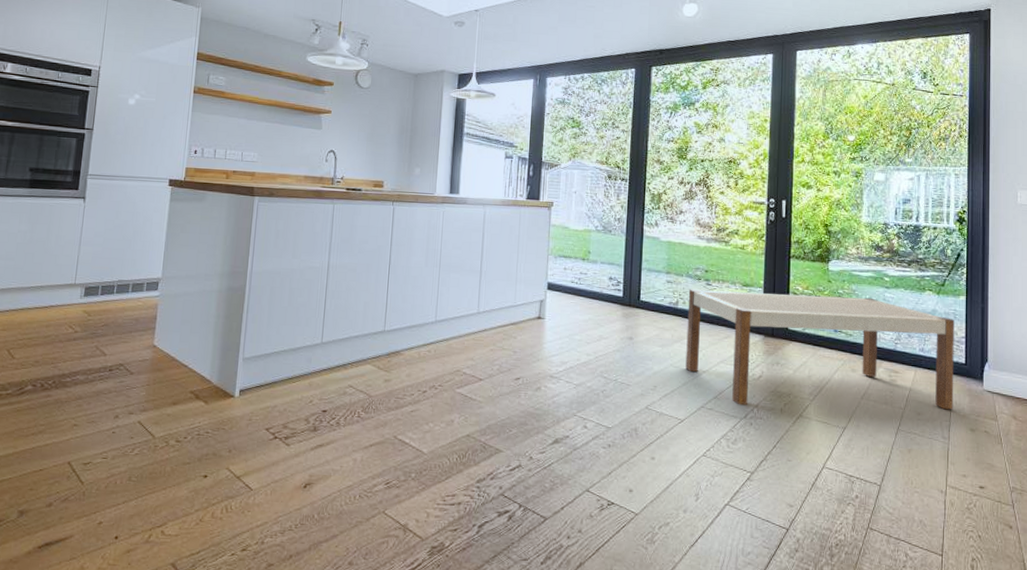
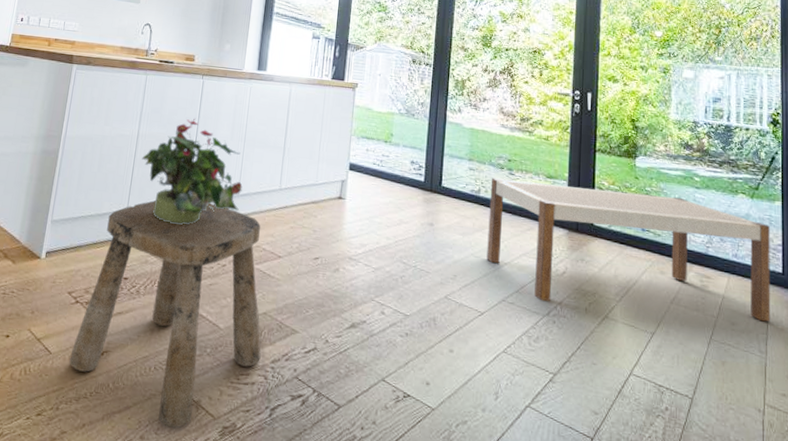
stool: none [271,330,466,552] -> present [69,200,261,428]
potted plant: none [334,246,440,354] -> present [142,118,243,225]

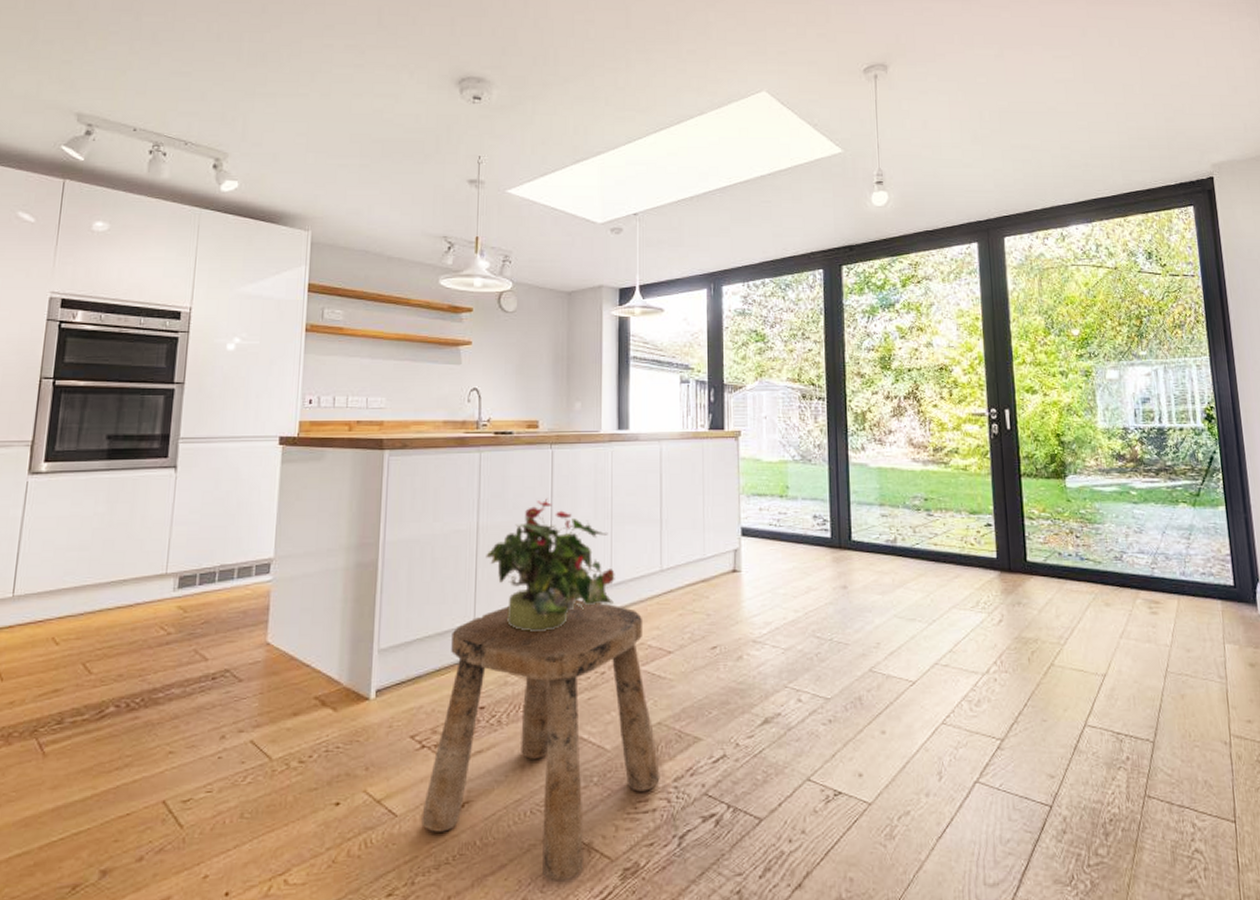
bench: present [486,177,771,322] -> none [907,516,1227,658]

